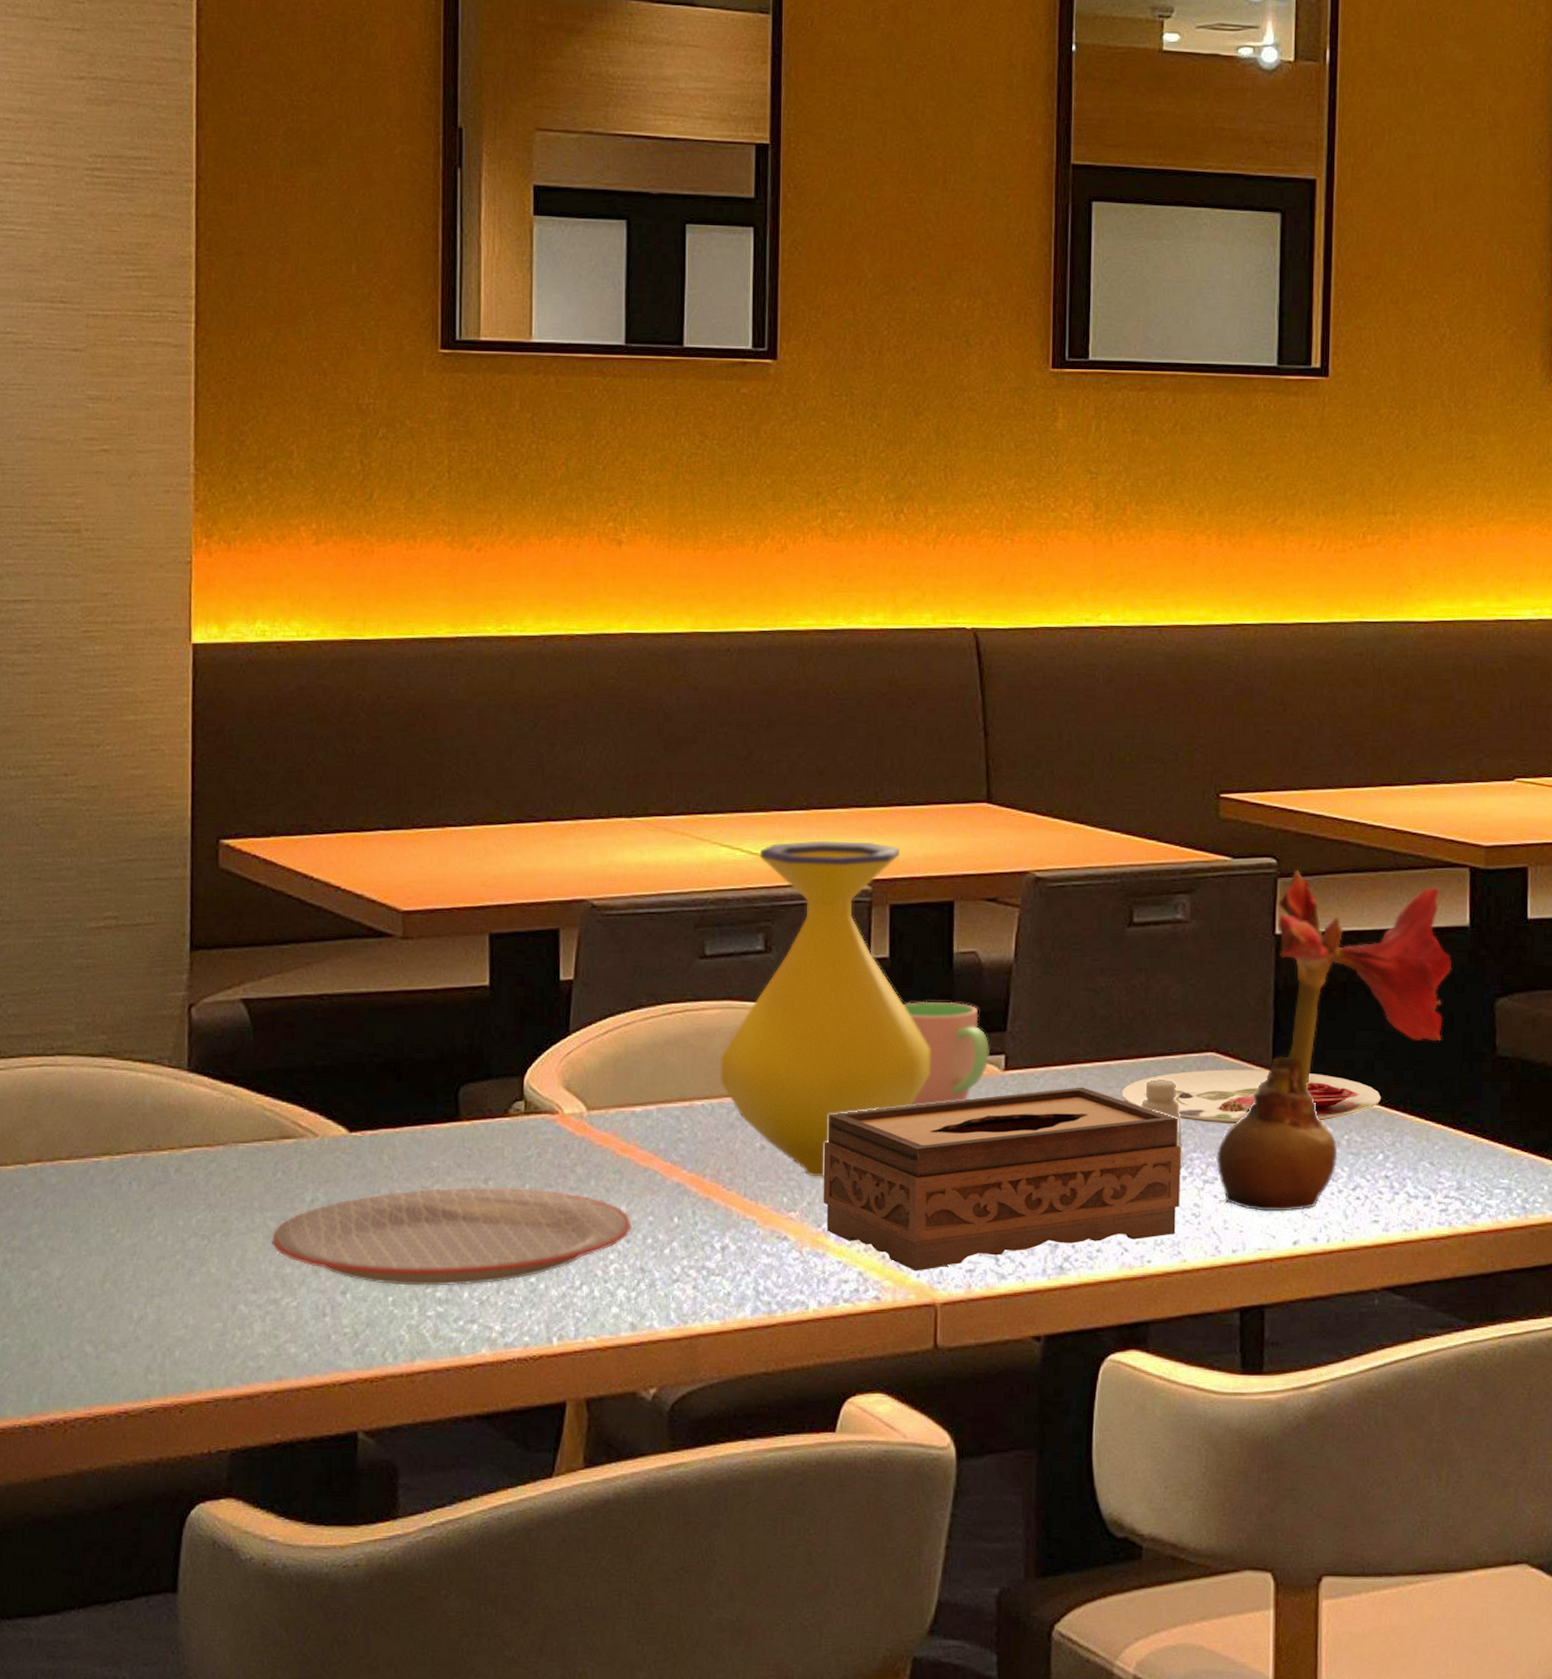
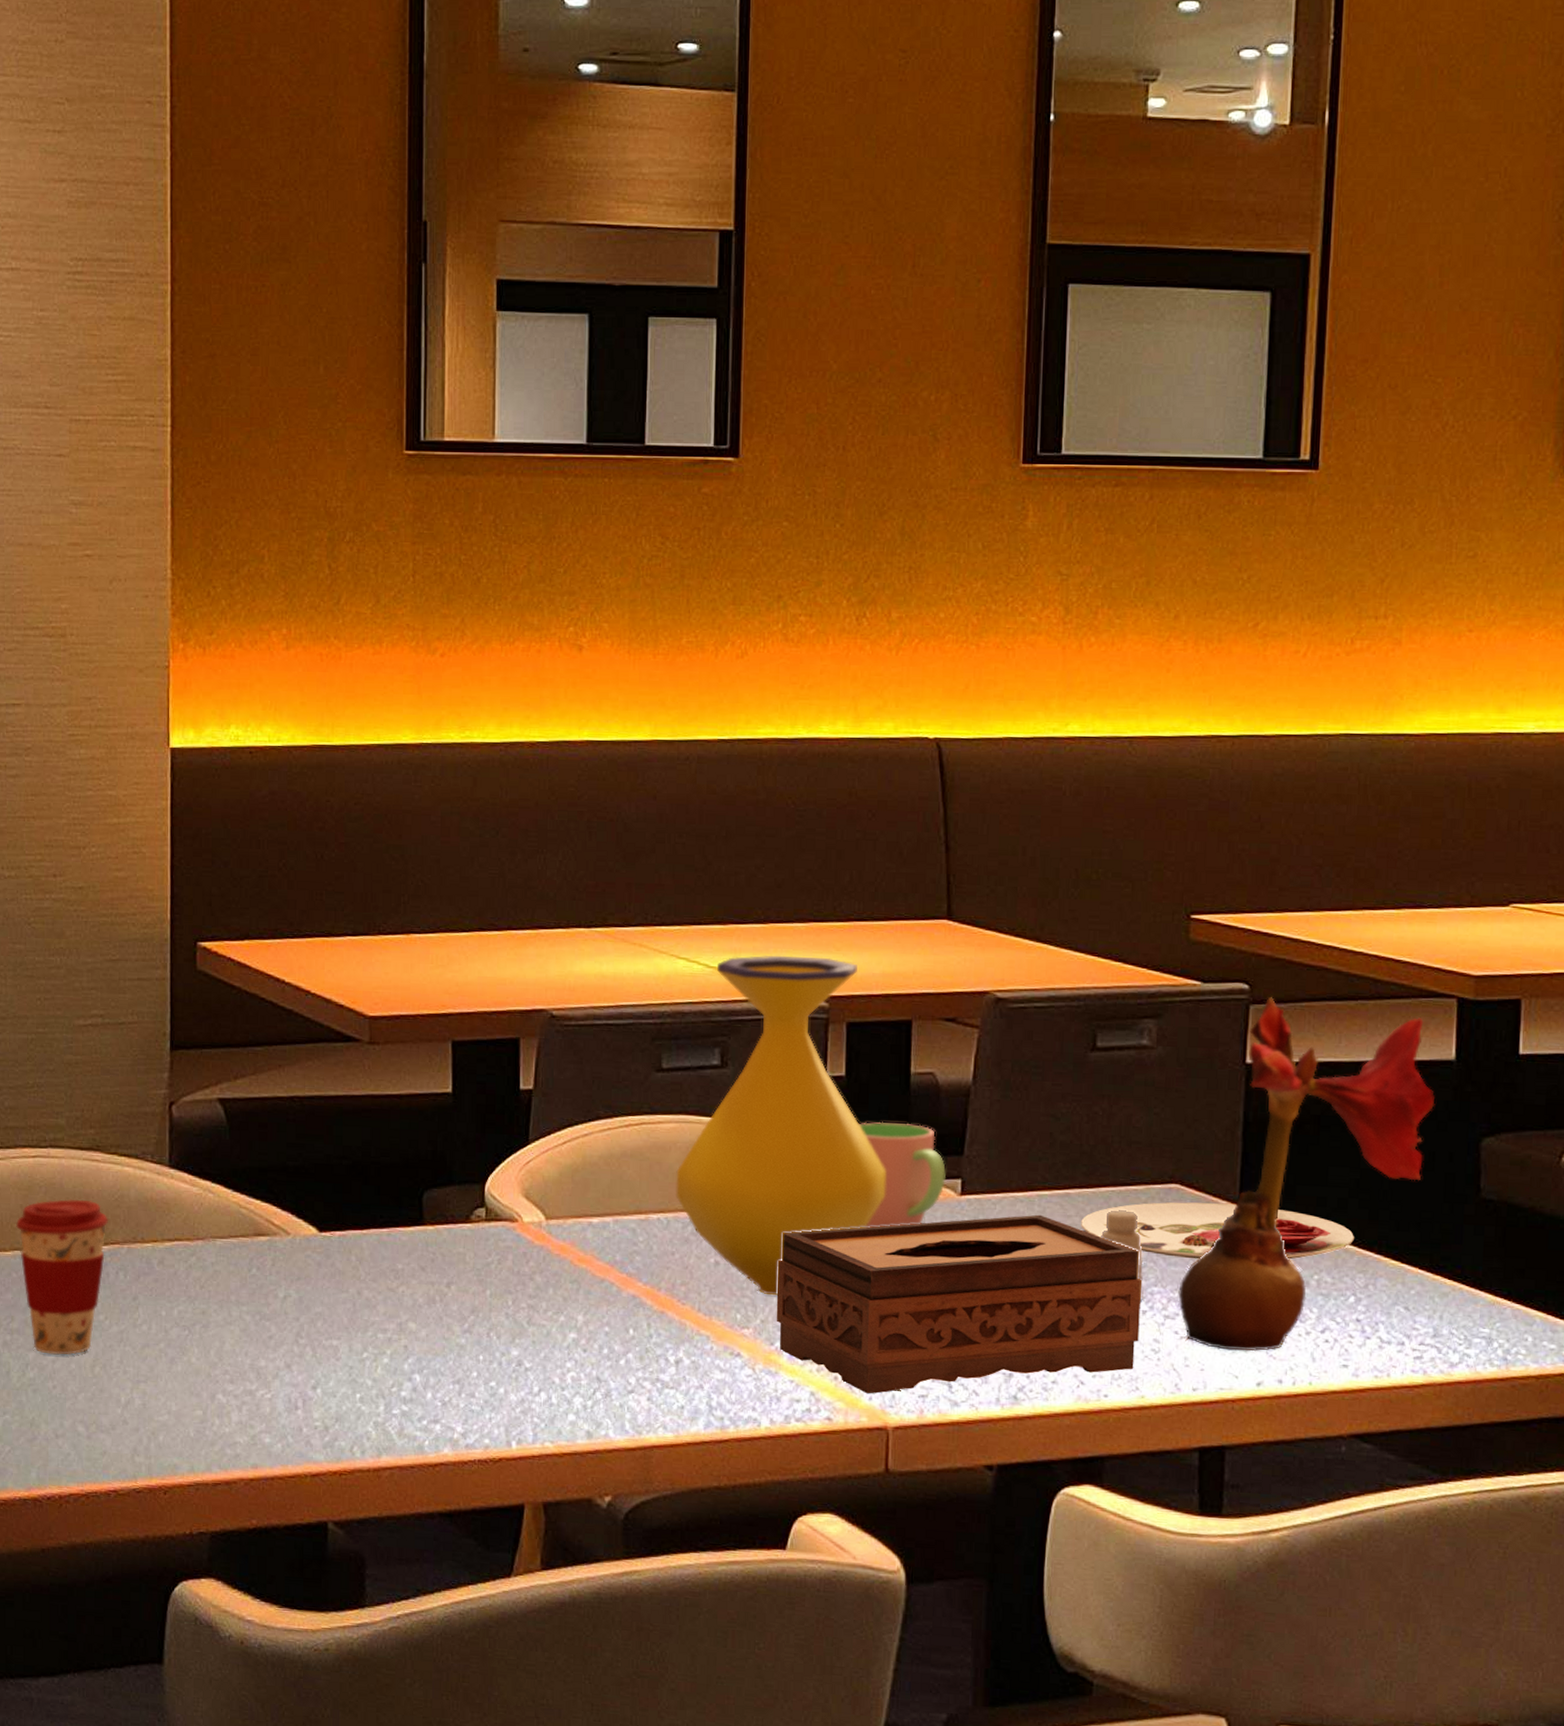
coffee cup: none [19,1109,122,1272] -> present [16,1199,109,1355]
plate: present [272,1188,632,1286] -> none [247,1290,588,1386]

